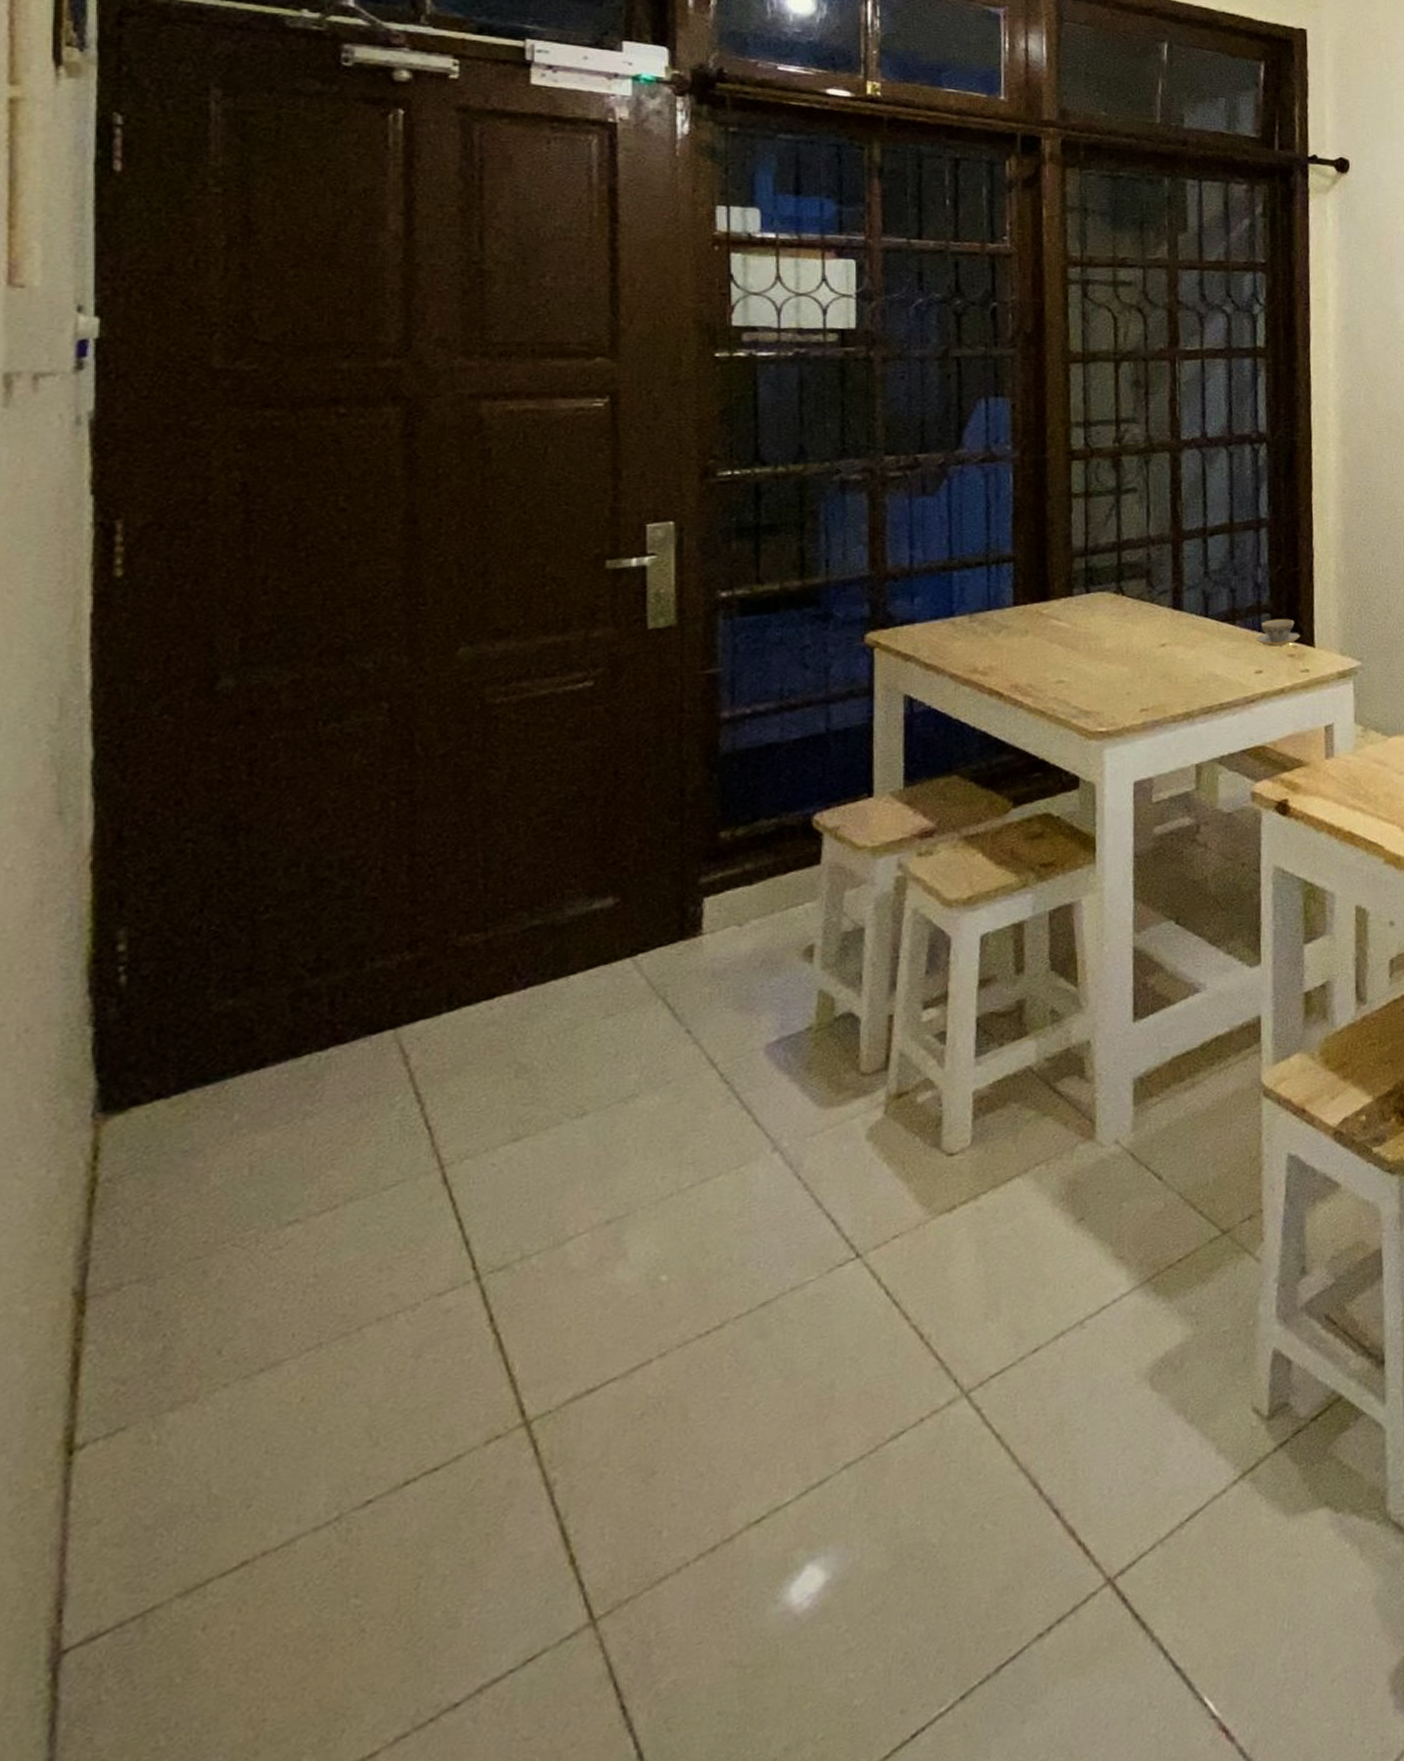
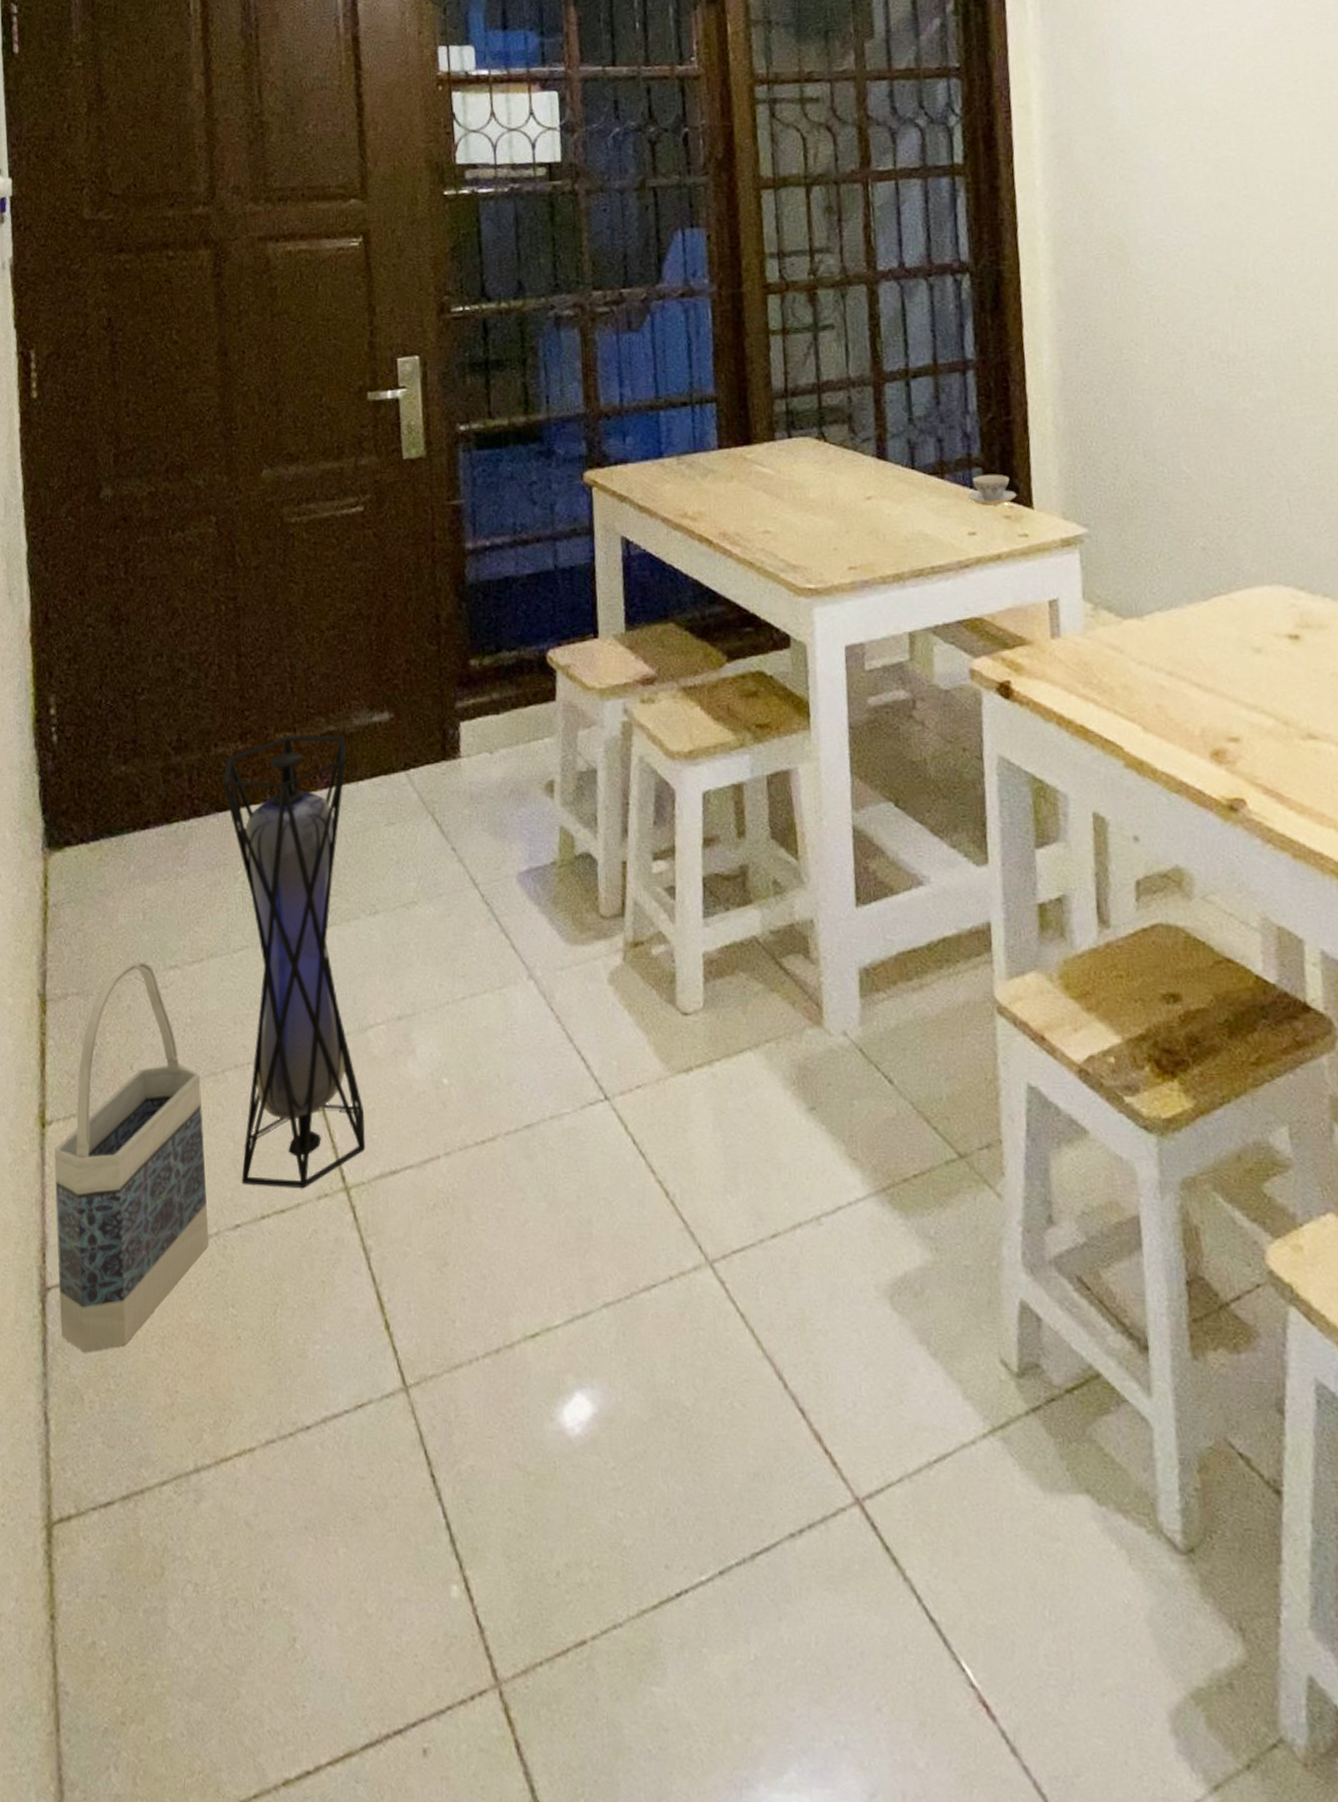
bag: none [82,1223,326,1714] -> present [54,961,210,1352]
lantern: none [378,929,556,1452] -> present [222,735,366,1189]

